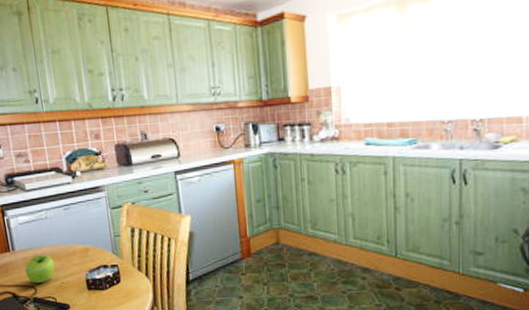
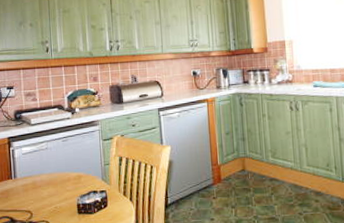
fruit: present [24,255,55,283] -> none [23,182,51,208]

